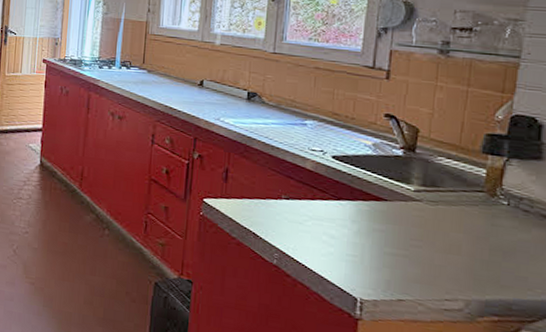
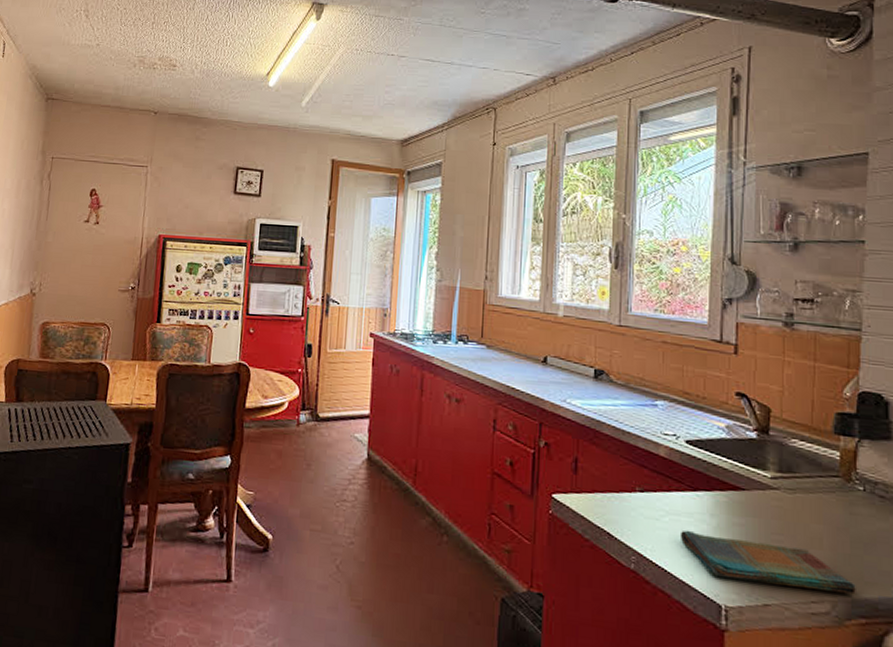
dish towel: none [321,233,491,296] -> present [679,530,856,595]

